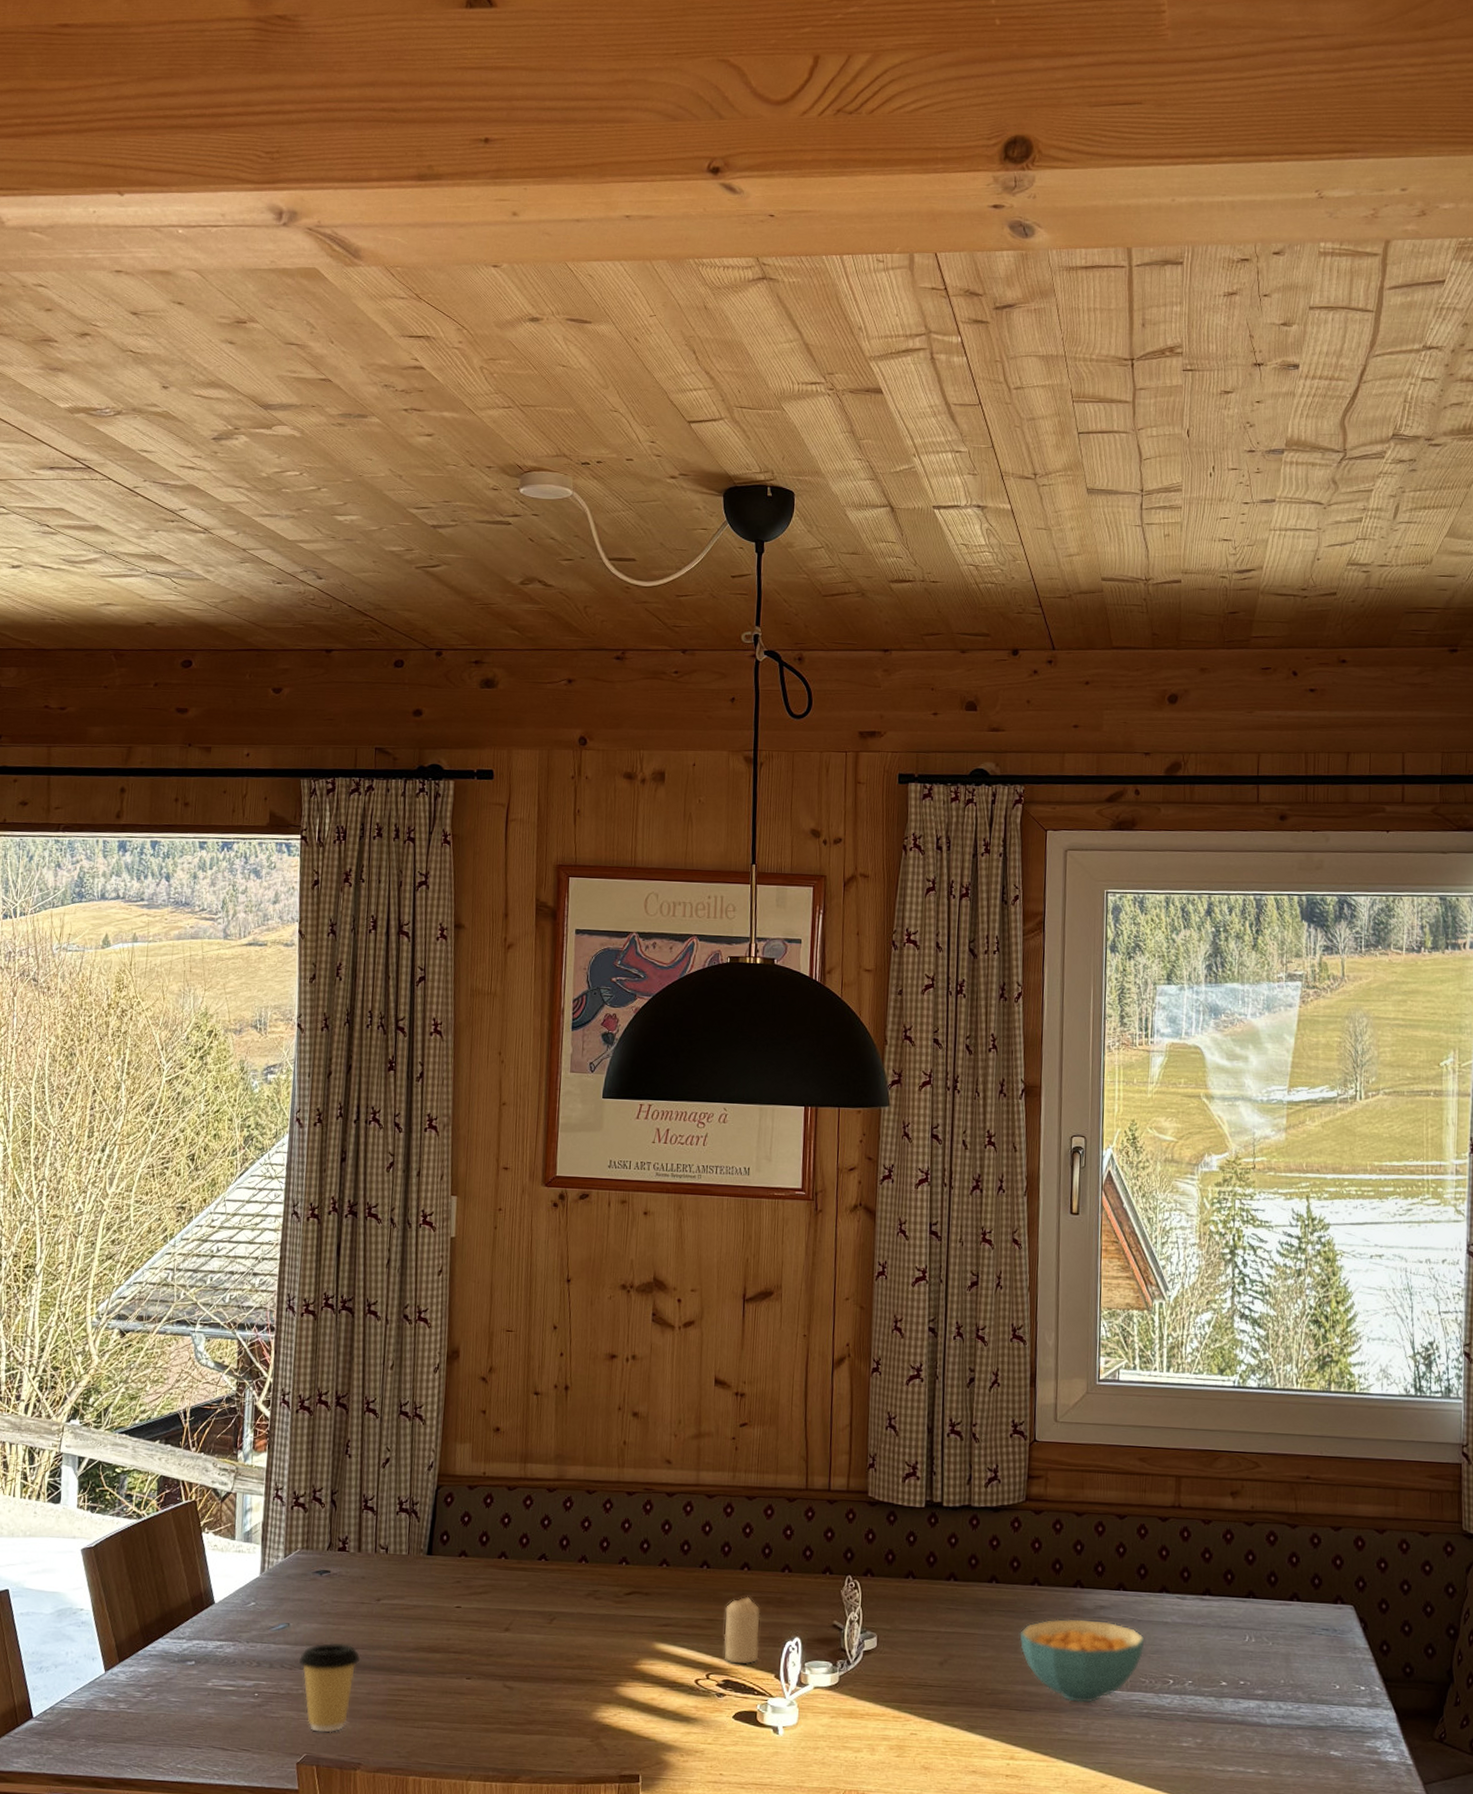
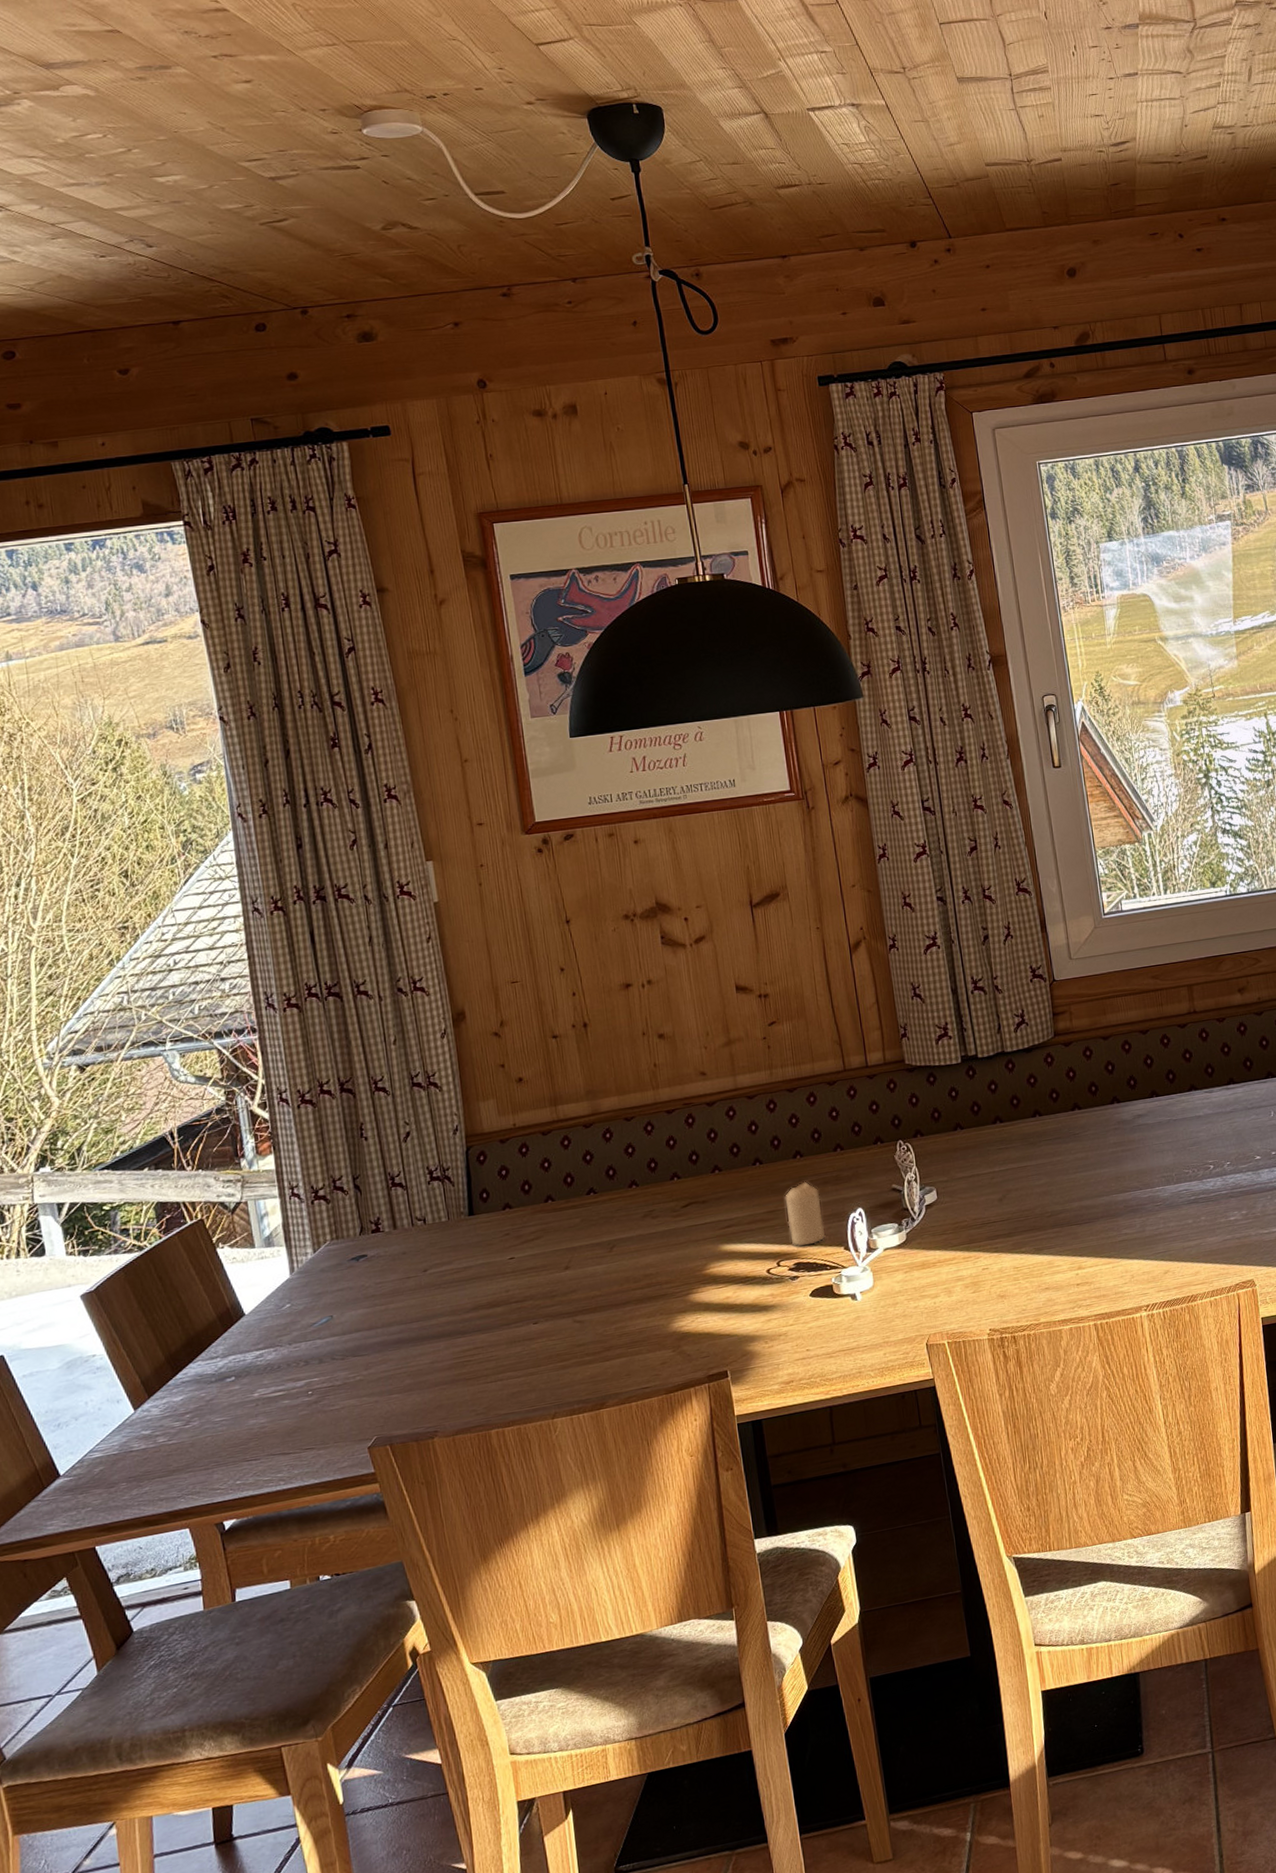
coffee cup: present [298,1643,361,1733] -> none [349,1320,417,1412]
cereal bowl: present [1019,1618,1145,1703] -> none [1068,1127,1184,1206]

